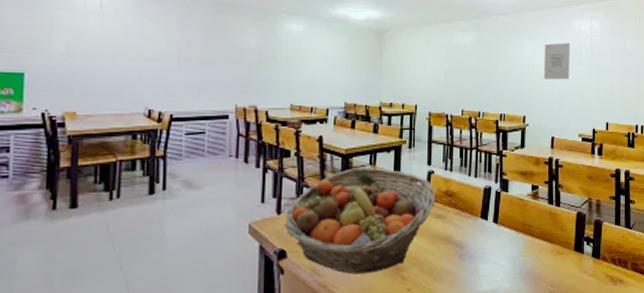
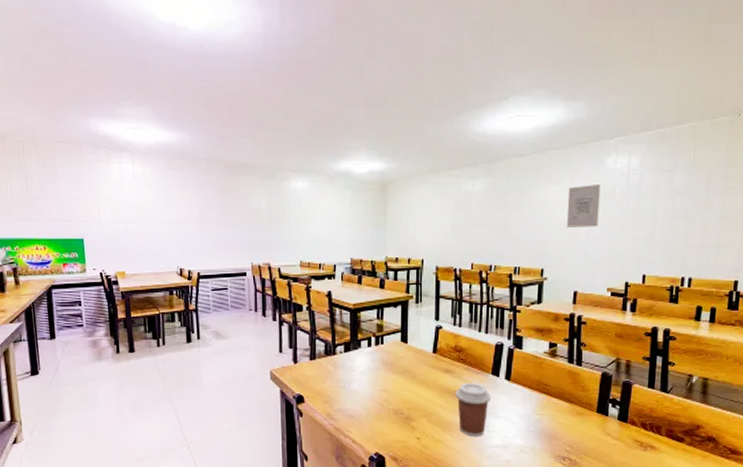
fruit basket: present [284,168,436,275] -> none [300,322,444,421]
coffee cup: none [446,228,480,283] -> present [455,383,491,436]

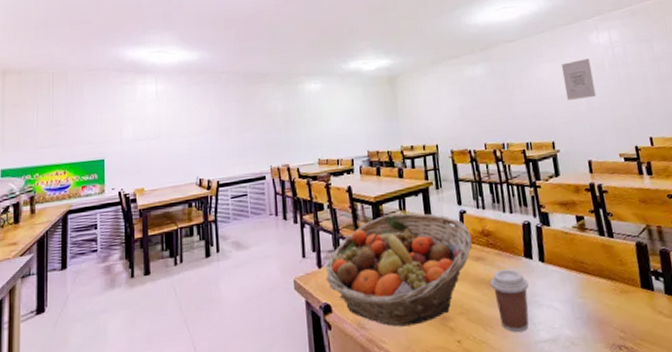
fruit basket: none [300,322,444,421] -> present [326,213,472,327]

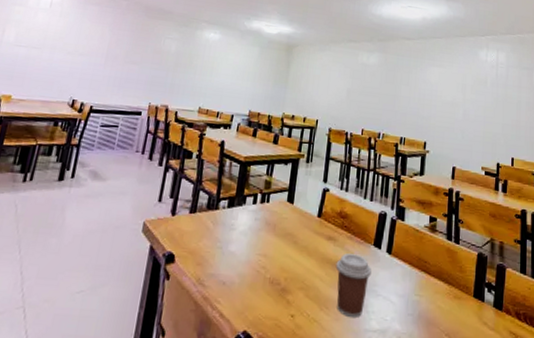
fruit basket: present [326,213,472,327] -> none [176,177,329,292]
wall art: present [561,59,596,100] -> none [446,71,475,109]

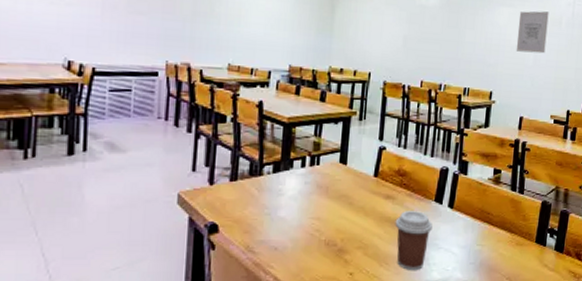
wall art: none [446,71,475,109] -> present [516,11,549,54]

